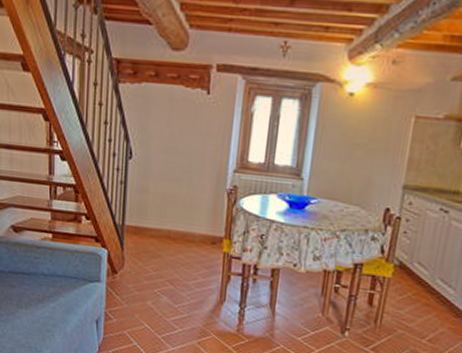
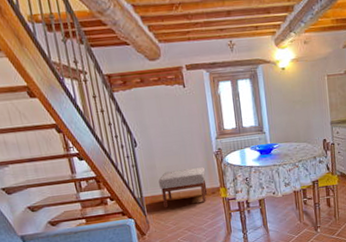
ottoman: none [147,200,211,253] -> present [158,167,208,208]

